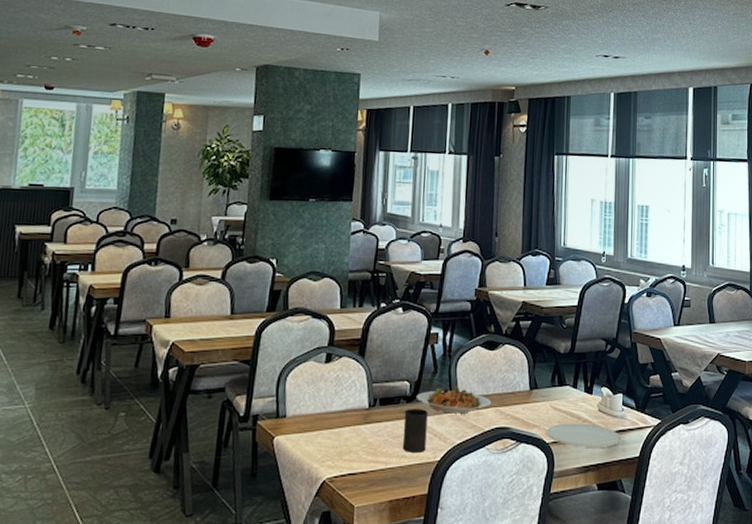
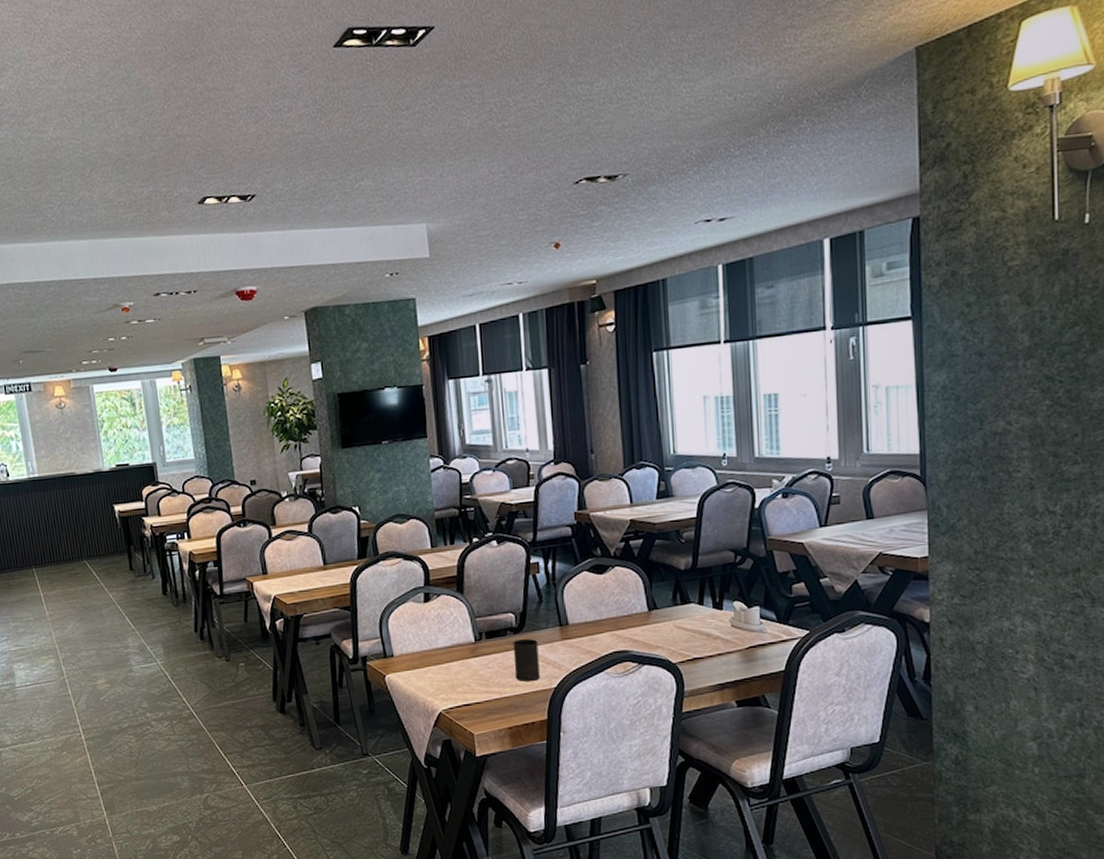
salad: present [416,386,492,414] -> none [523,614,607,641]
plate: present [546,423,621,447] -> none [671,640,762,665]

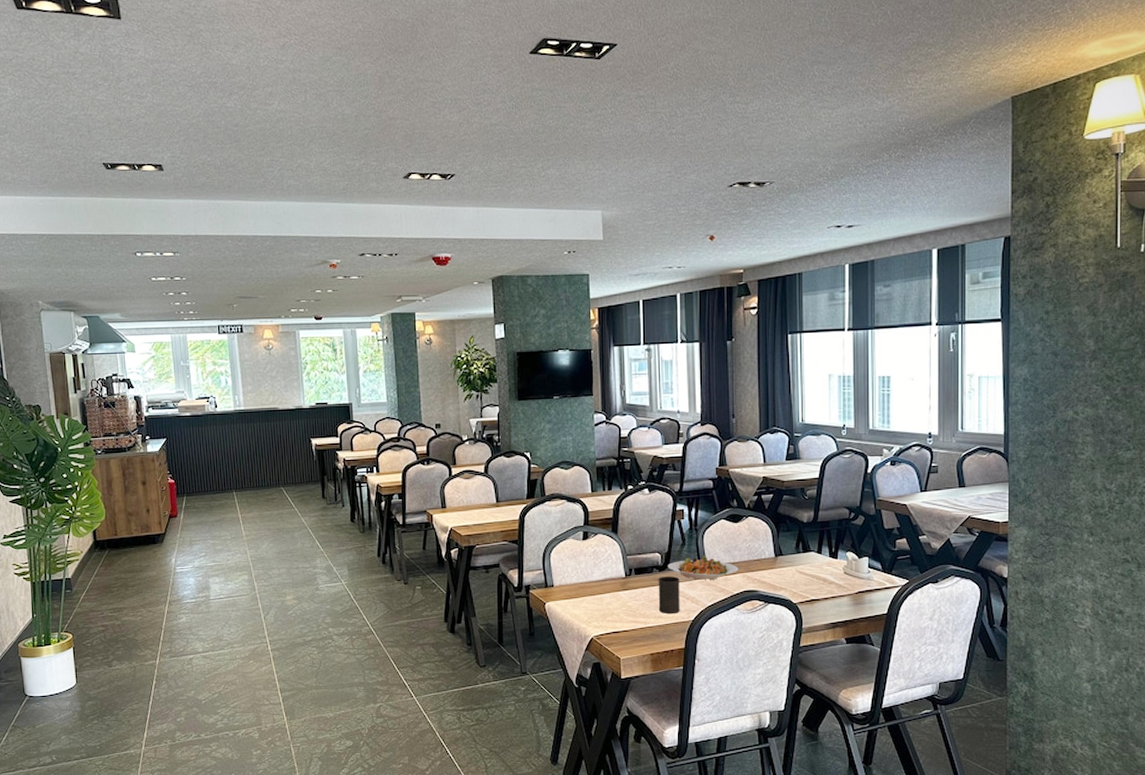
salad: none [523,614,607,641] -> present [667,556,739,580]

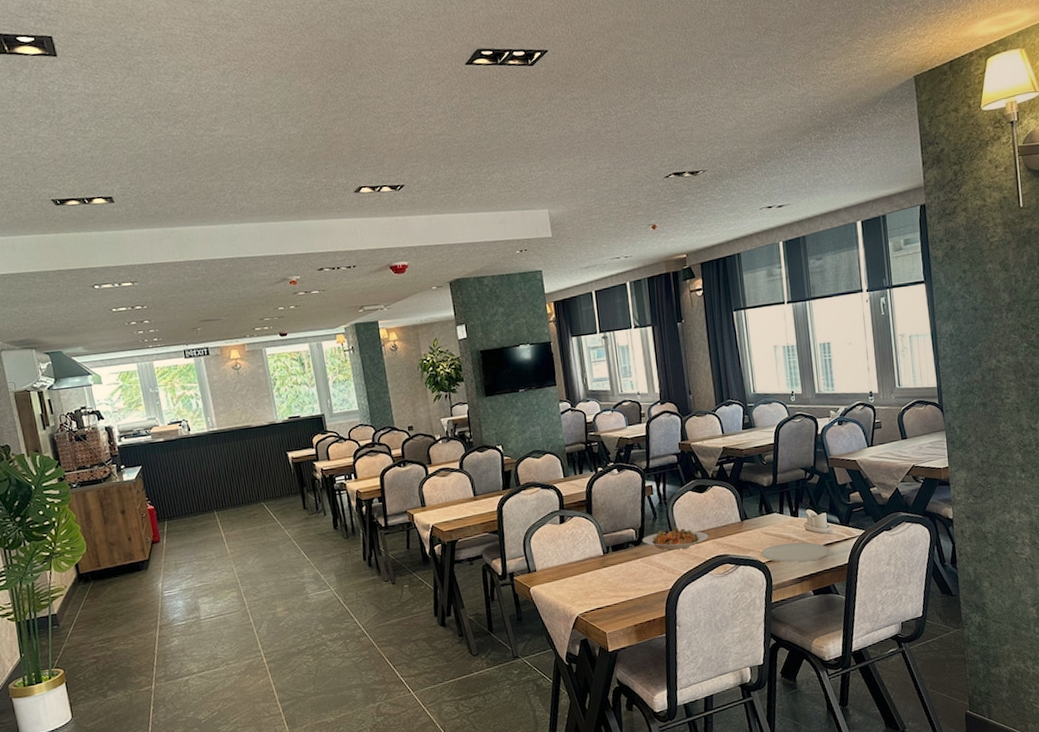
cup: present [658,576,680,613] -> none [634,549,658,586]
plate: none [793,585,868,606] -> present [760,542,830,563]

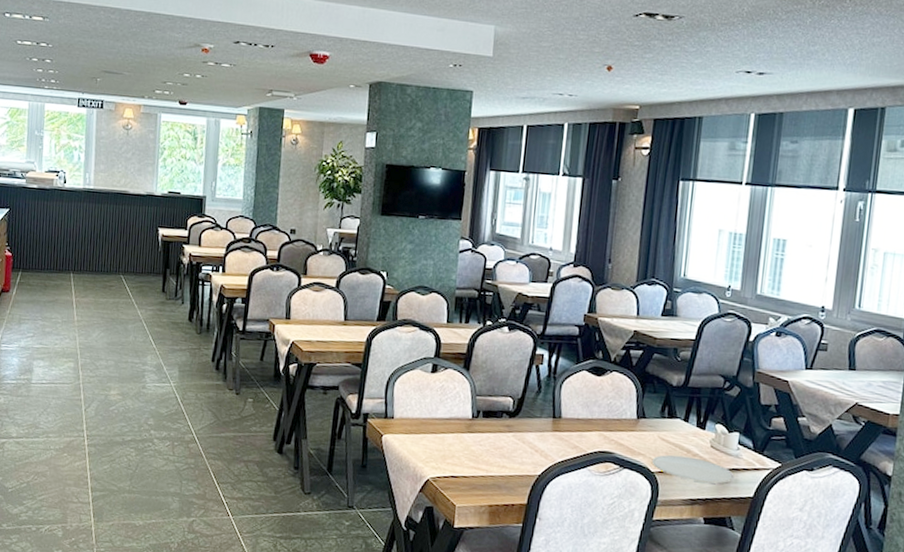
salad: present [642,527,709,550] -> none [519,406,596,435]

